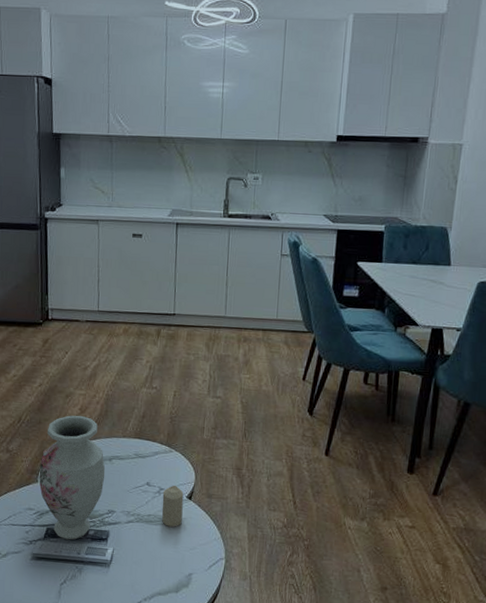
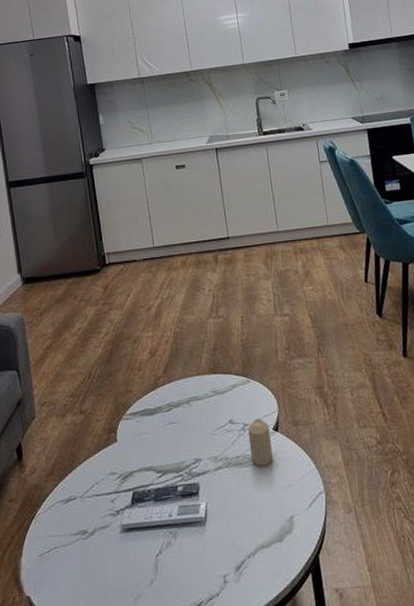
vase: present [39,415,106,540] -> none [117,359,186,502]

